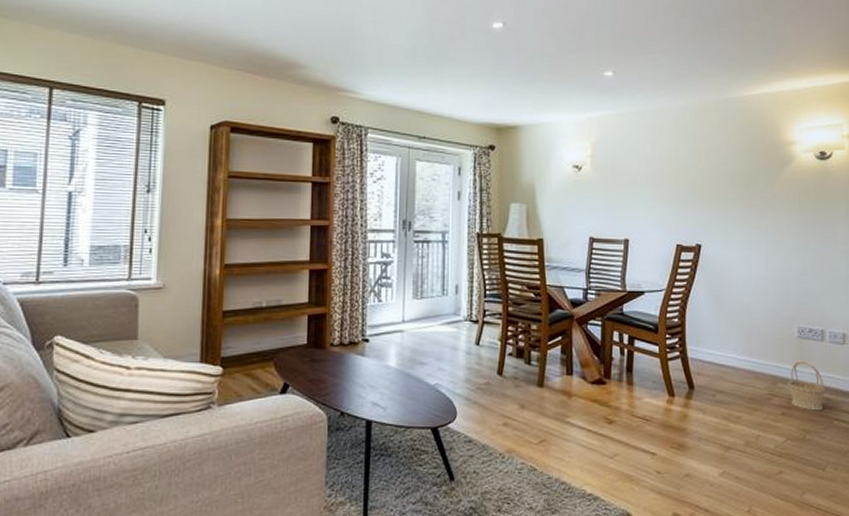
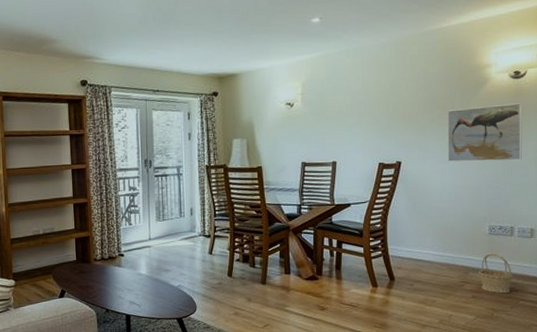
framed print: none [750,187,831,253] -> present [447,103,523,162]

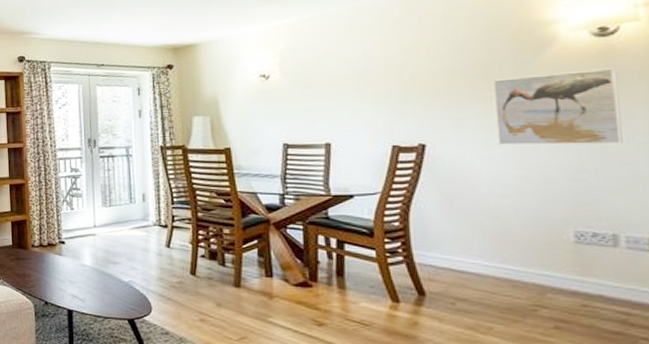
basket: present [478,253,513,294] -> none [561,269,624,327]

